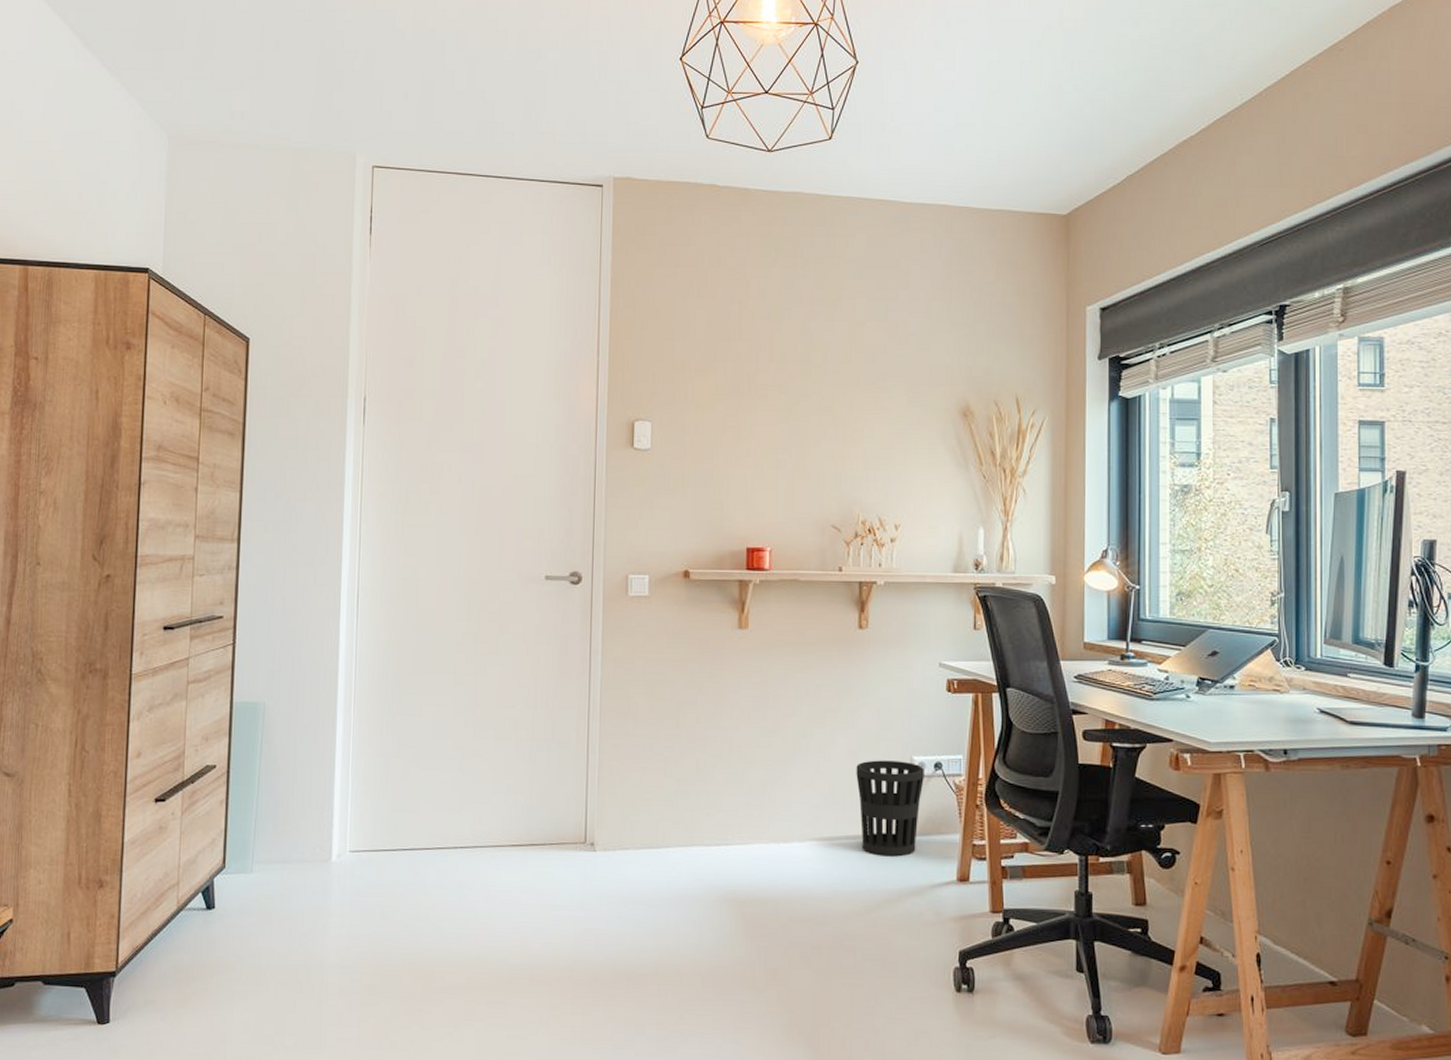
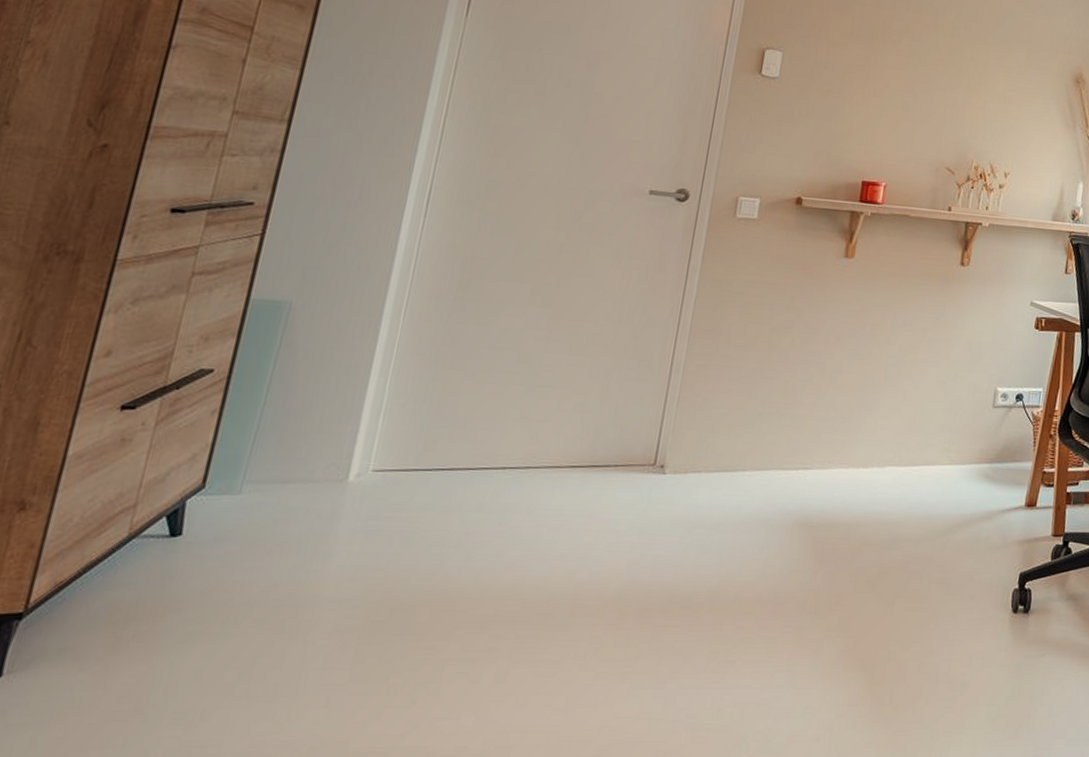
wastebasket: present [856,760,924,857] -> none [939,390,1007,483]

